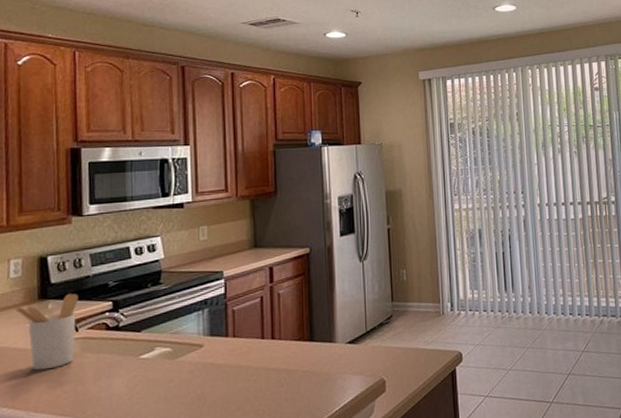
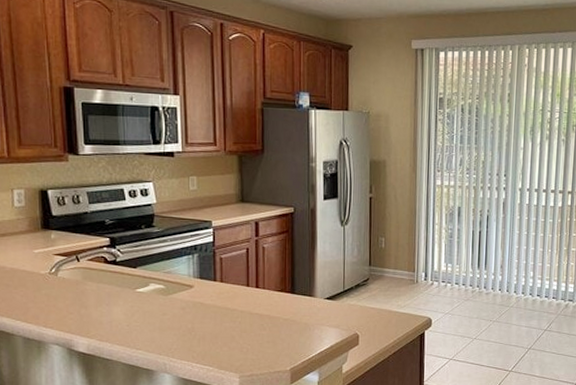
utensil holder: present [13,293,78,371] -> none [19,227,78,292]

